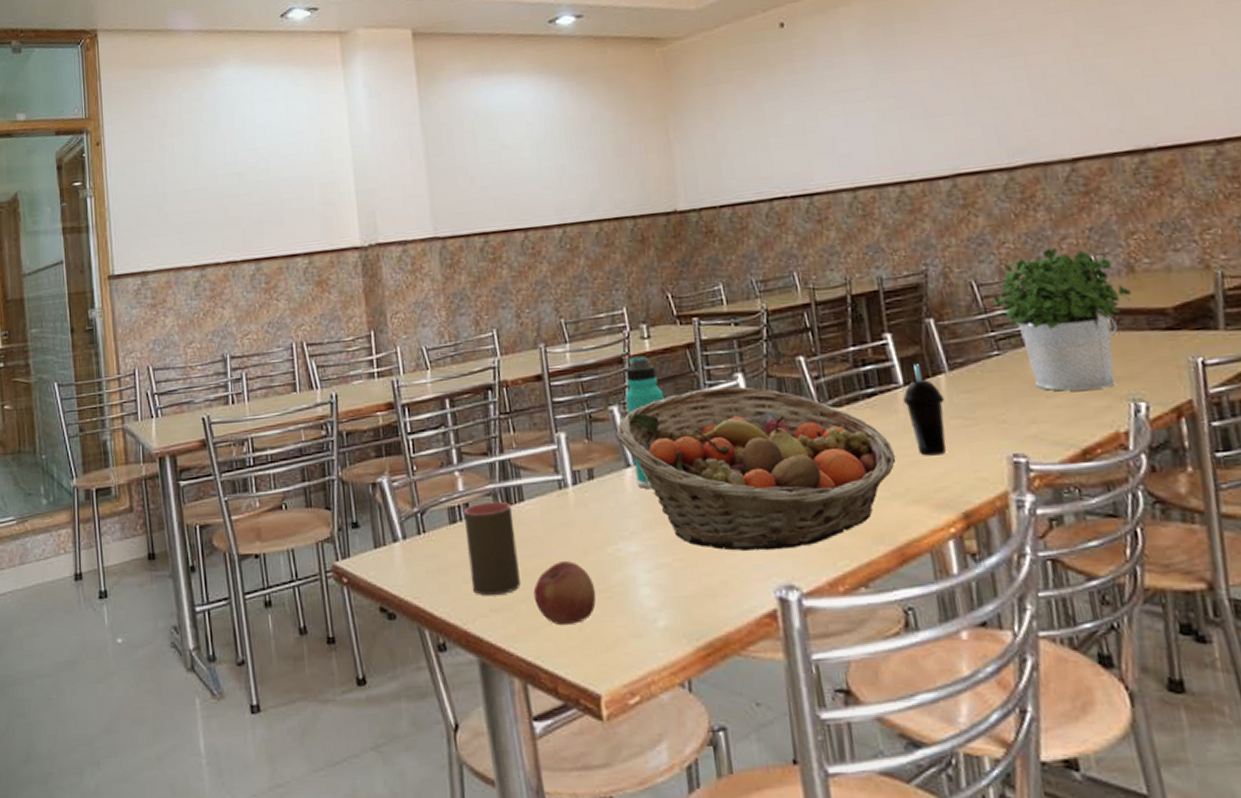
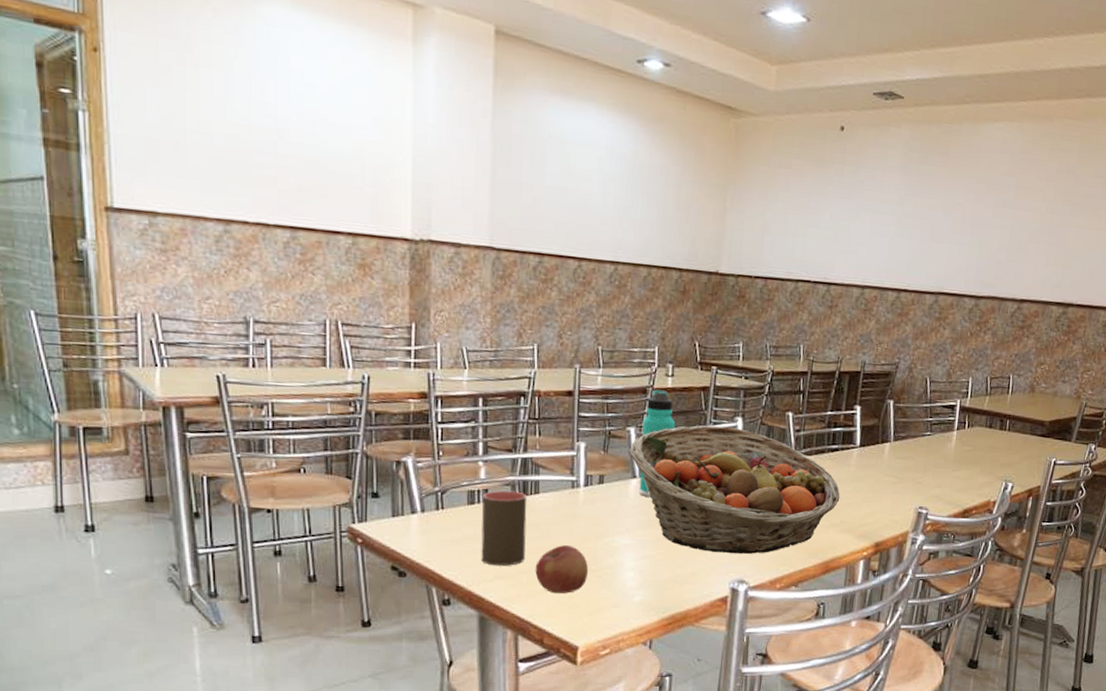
cup: present [903,364,947,456] -> none [856,432,885,501]
potted plant: present [992,248,1132,391] -> none [936,364,1028,470]

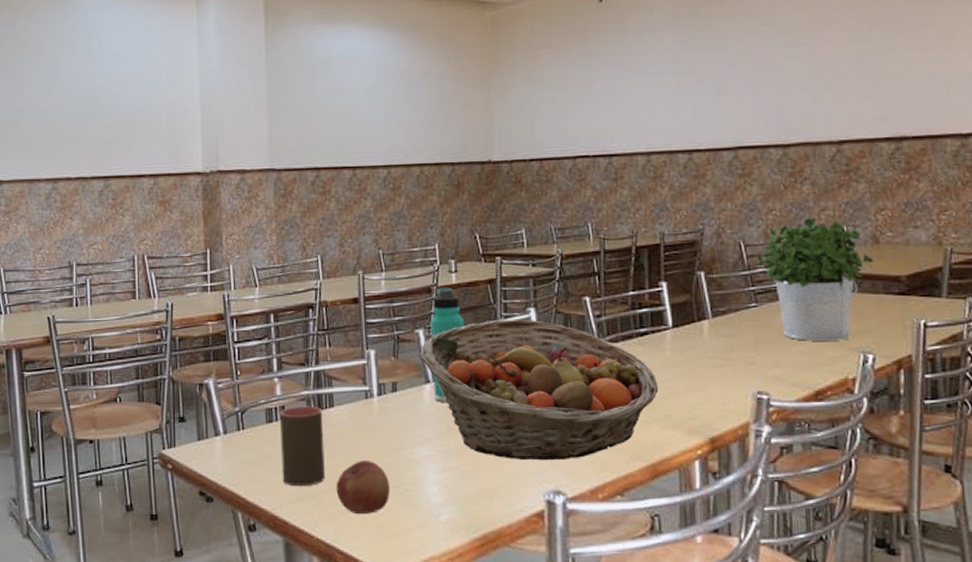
potted plant: none [936,364,1028,470] -> present [756,218,874,341]

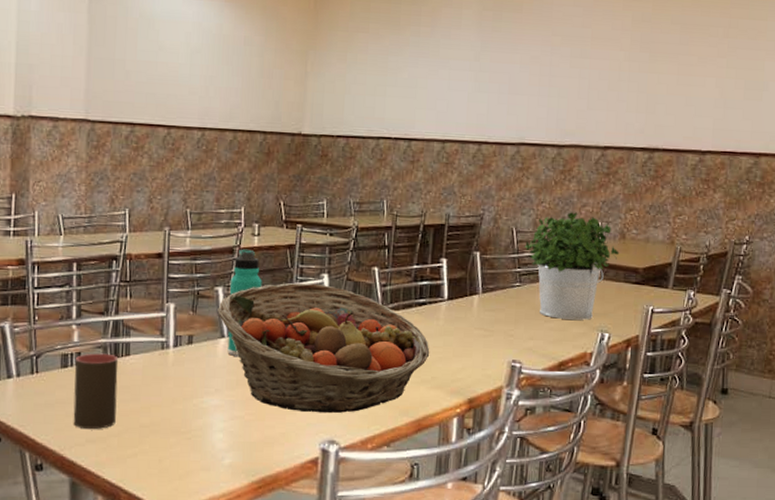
apple: present [336,461,391,515] -> none [125,407,178,458]

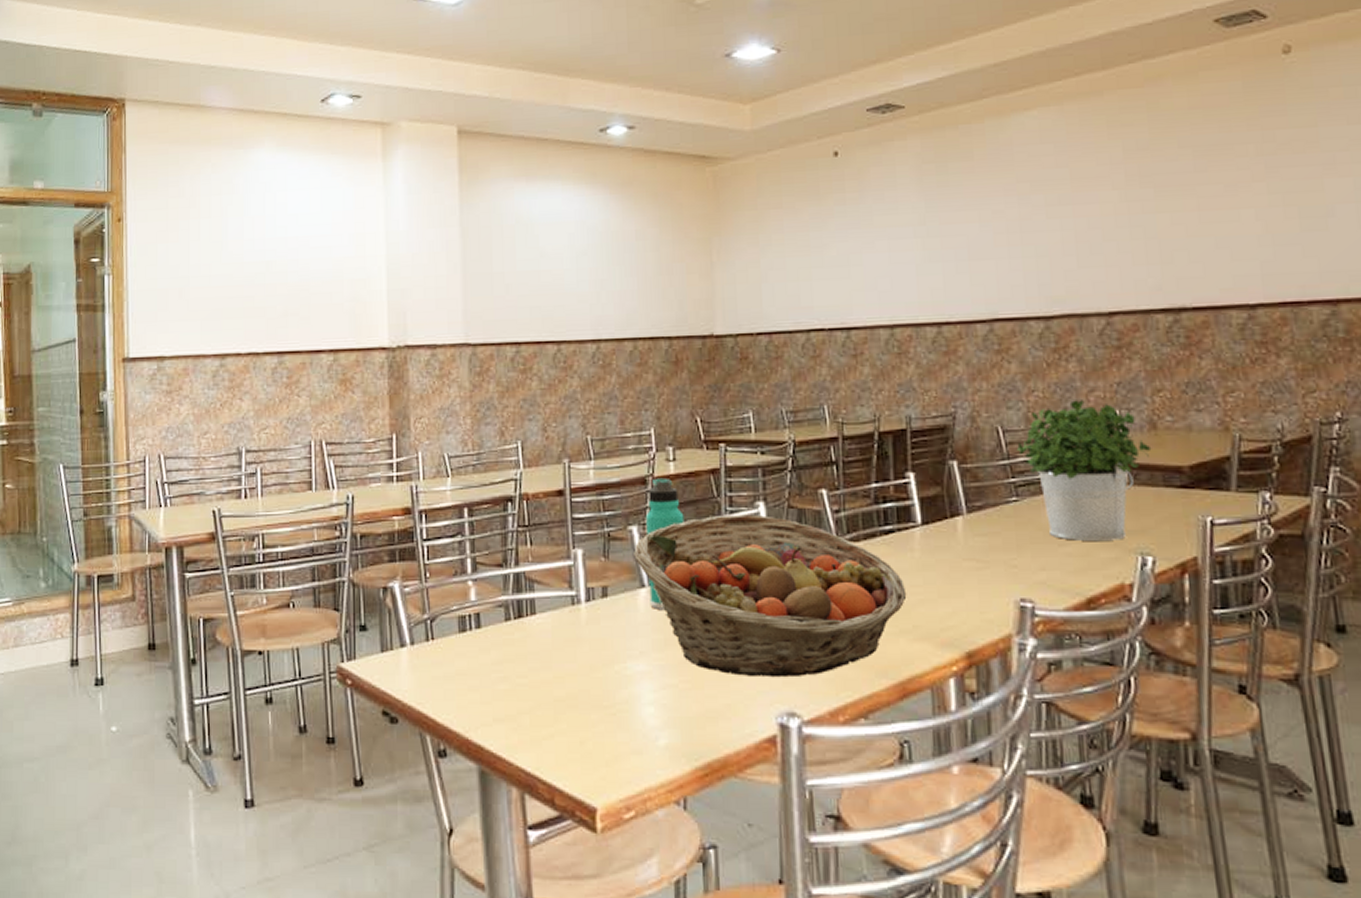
cup: present [73,353,118,429] -> none [473,613,526,705]

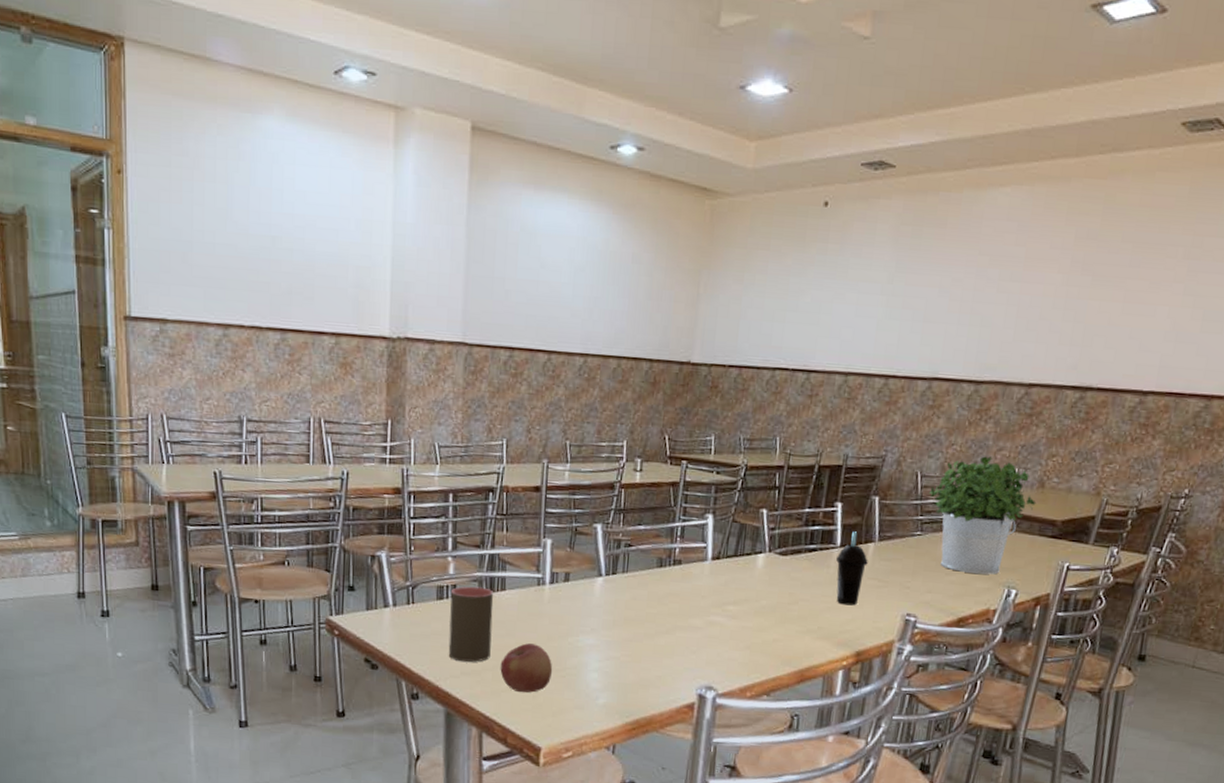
cup: none [473,613,526,705] -> present [448,586,494,662]
apple: none [538,676,600,739] -> present [500,643,553,693]
fruit basket: present [634,514,907,678] -> none [596,522,818,659]
thermos bottle: present [645,478,684,609] -> none [604,484,643,596]
cup: none [920,505,959,595] -> present [836,531,868,606]

